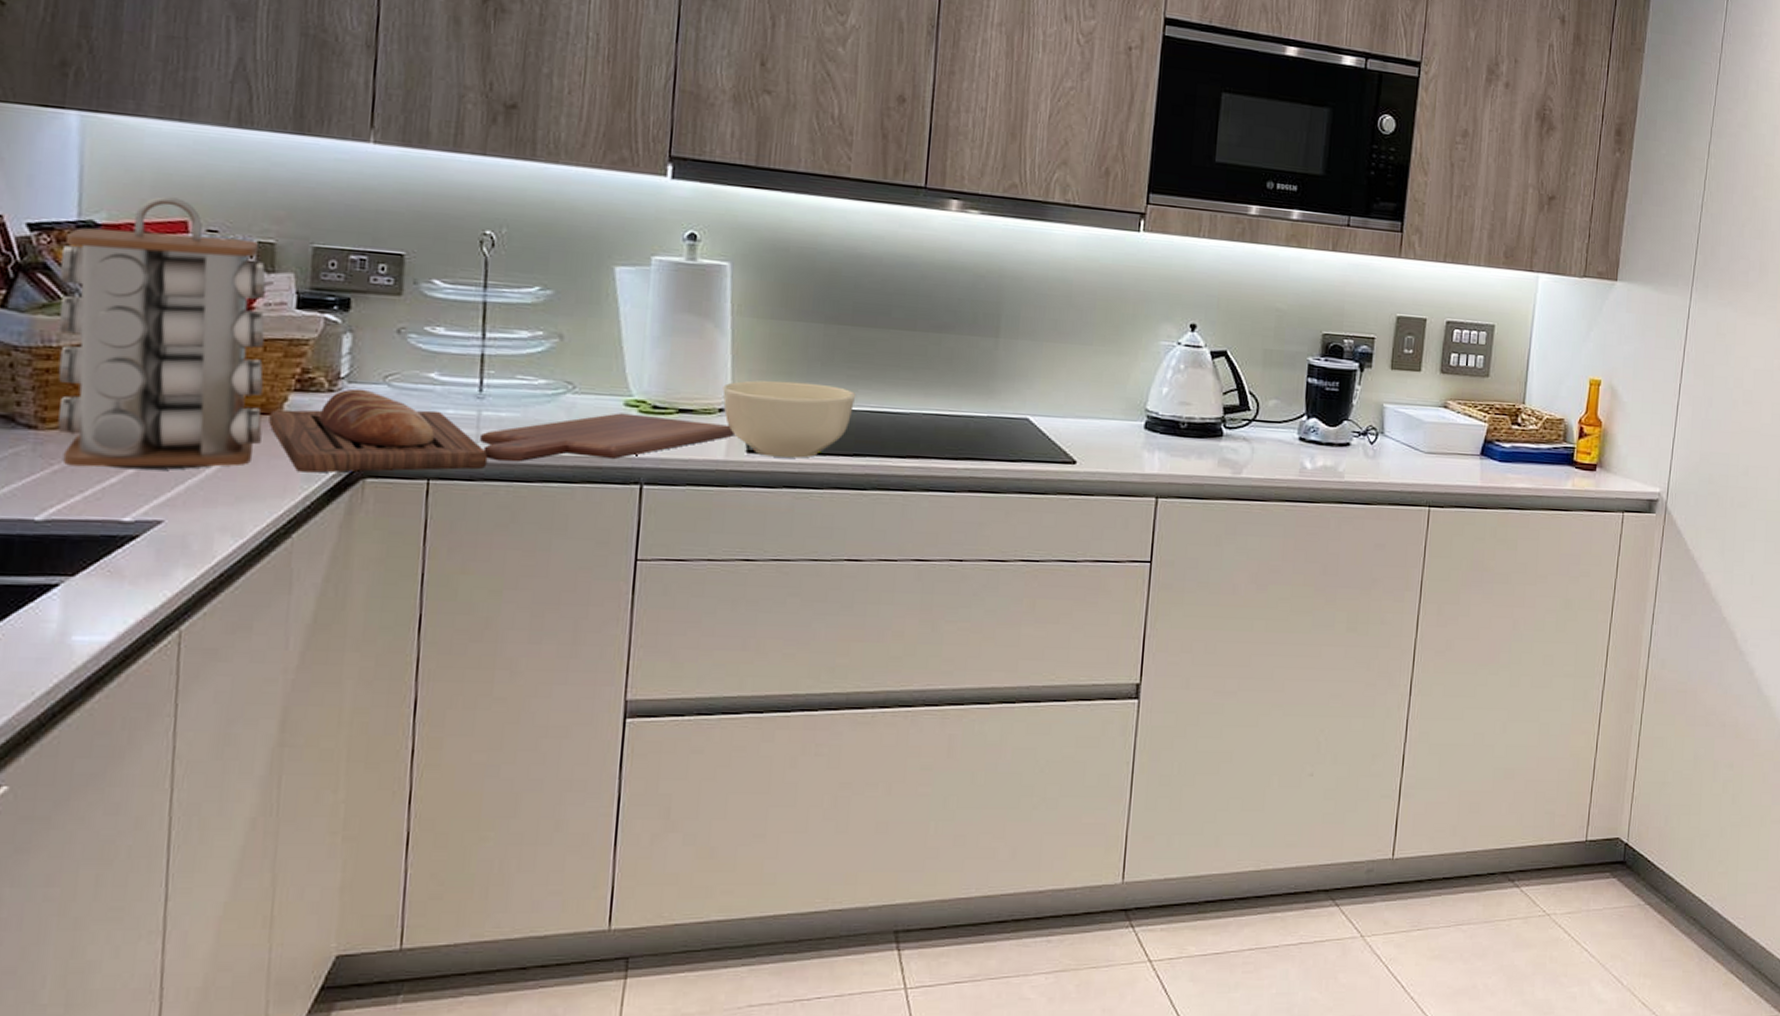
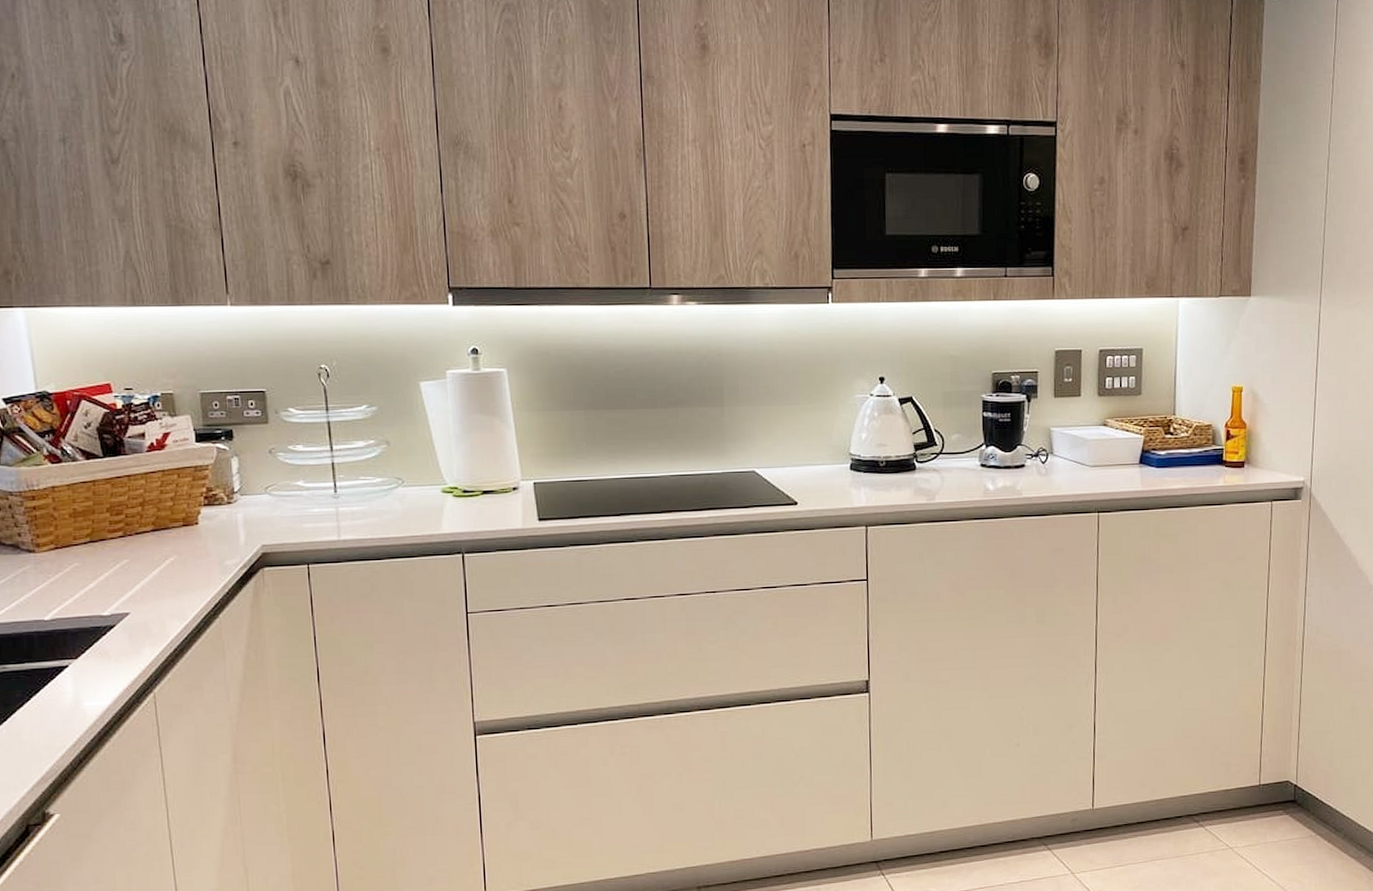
spice rack: present [57,196,267,470] -> none [29,366,187,578]
bread loaf: present [268,388,488,473] -> none [190,499,349,567]
cutting board: present [480,413,736,463] -> none [341,498,528,546]
bowl: present [722,380,857,459] -> none [514,459,617,522]

